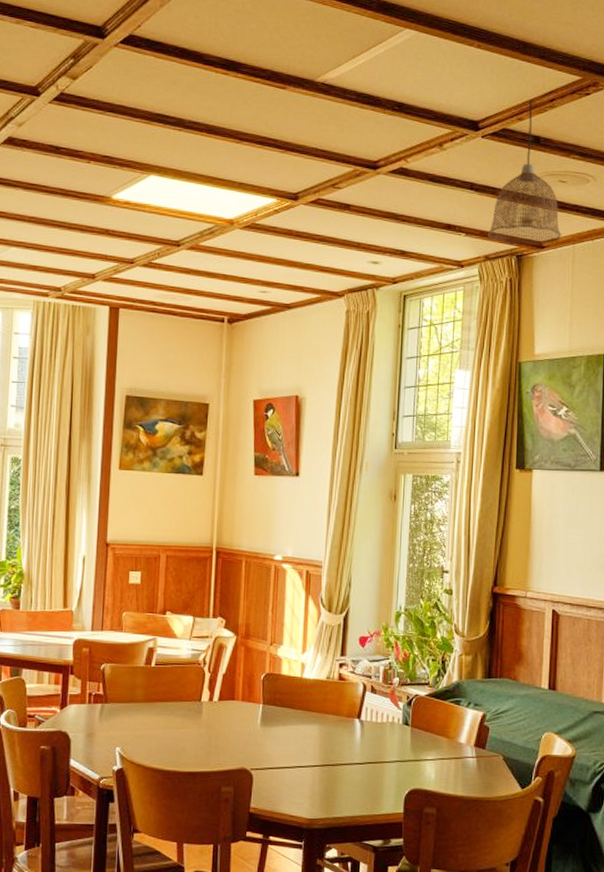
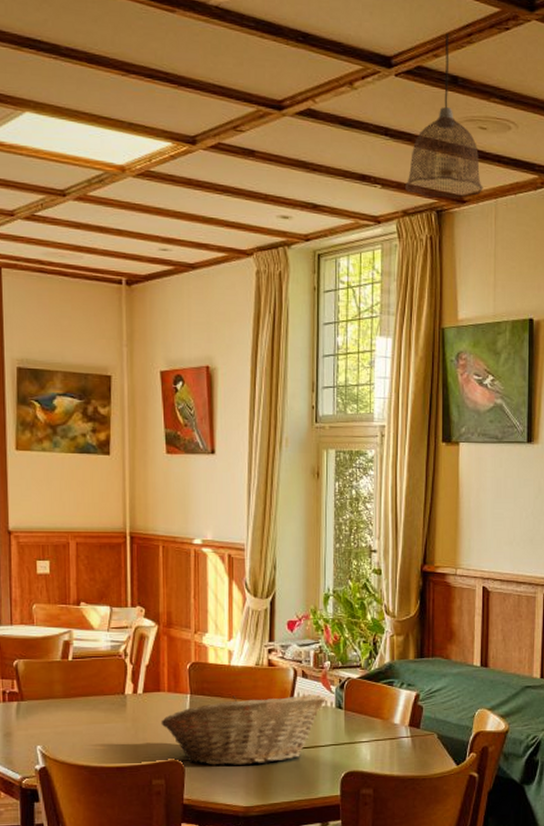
fruit basket: none [233,707,393,778] -> present [161,694,325,766]

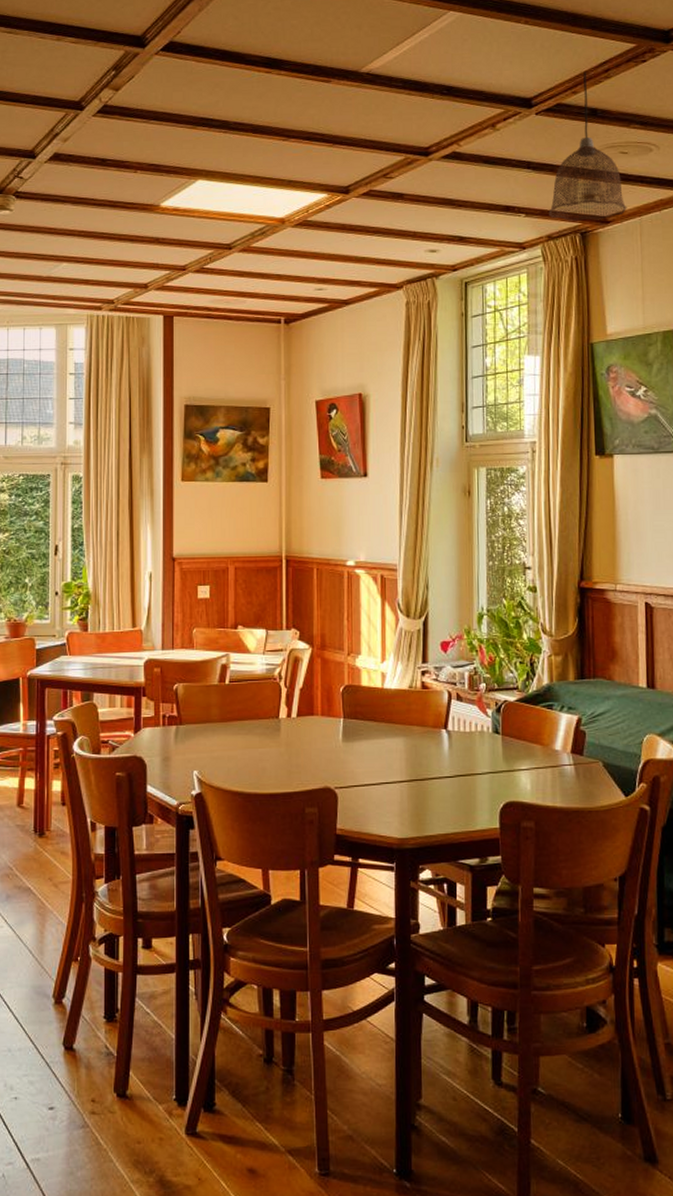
fruit basket: present [161,694,325,766] -> none [314,718,481,795]

